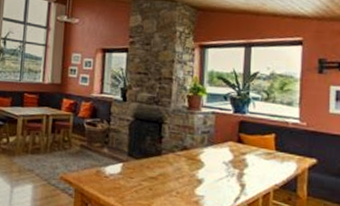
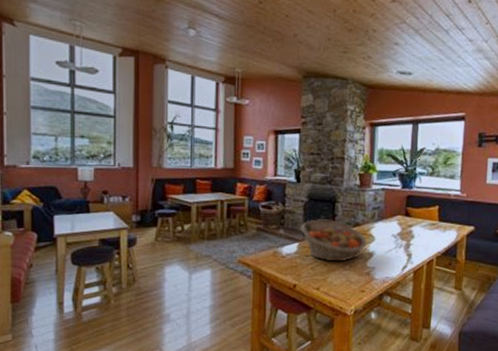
fruit basket: none [125,140,196,187] -> present [300,219,367,262]

